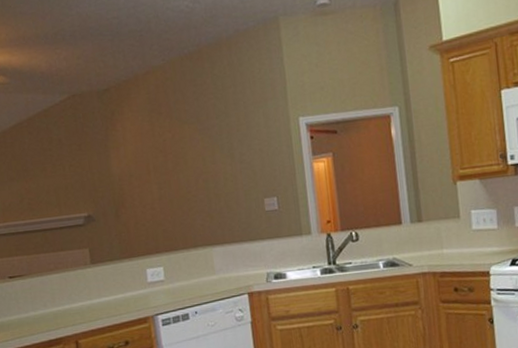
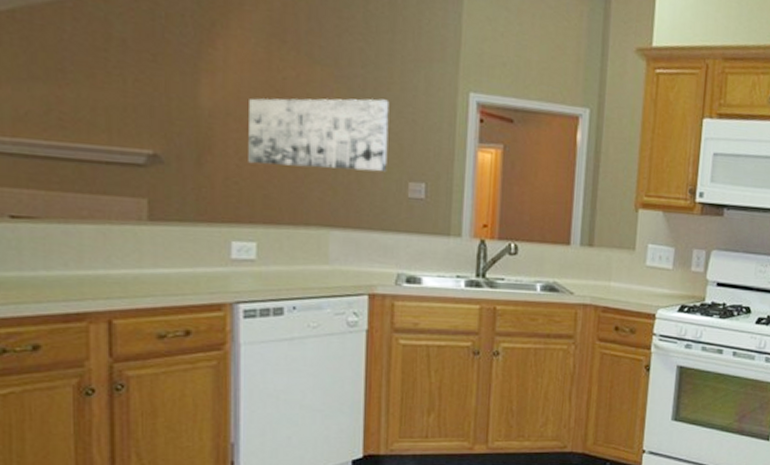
wall art: none [143,138,247,209] -> present [248,98,390,172]

